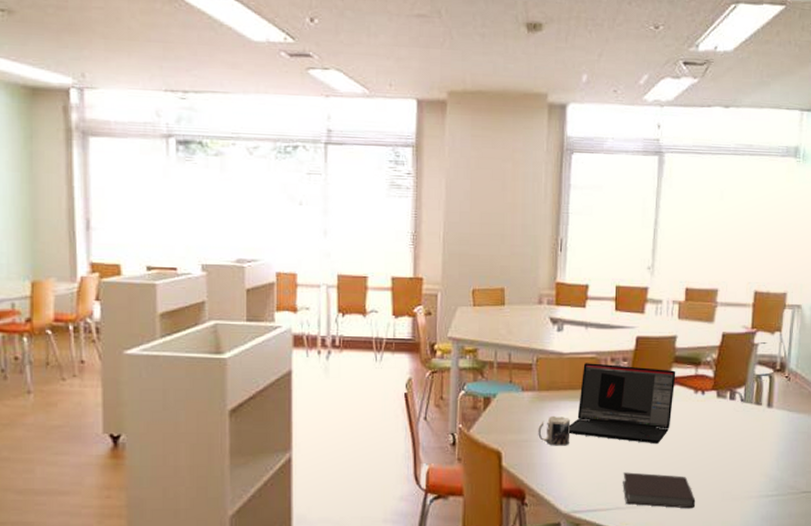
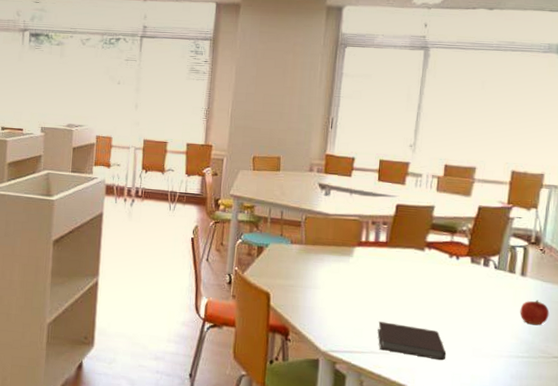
mug: present [538,415,571,446] -> none [303,266,333,294]
laptop: present [568,363,676,444] -> none [330,224,433,300]
apple: none [768,432,797,460] -> present [520,299,550,326]

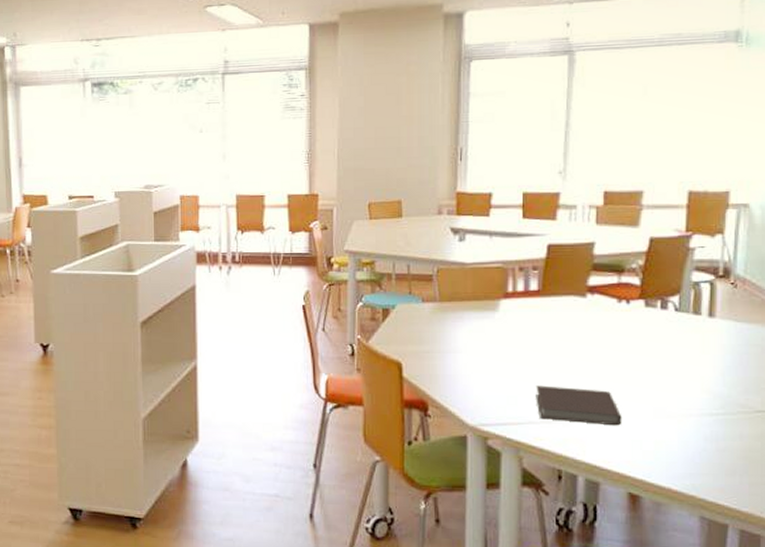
apple: present [520,299,550,326] -> none [710,344,748,375]

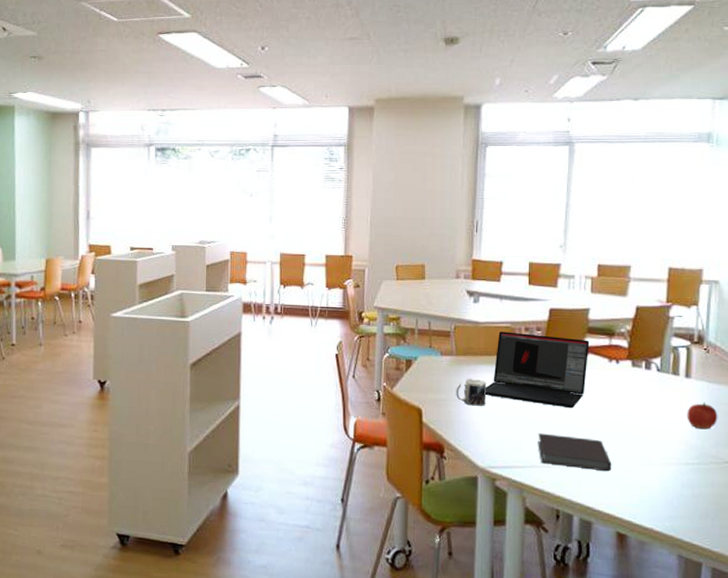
mug: none [440,326,476,357] -> present [456,378,487,406]
laptop: none [473,273,595,357] -> present [484,331,590,409]
apple: none [710,344,748,375] -> present [687,402,718,430]

